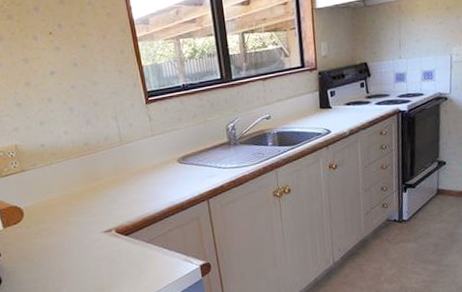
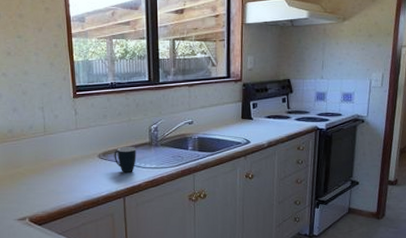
mug: none [193,148,217,176] -> present [114,147,137,173]

